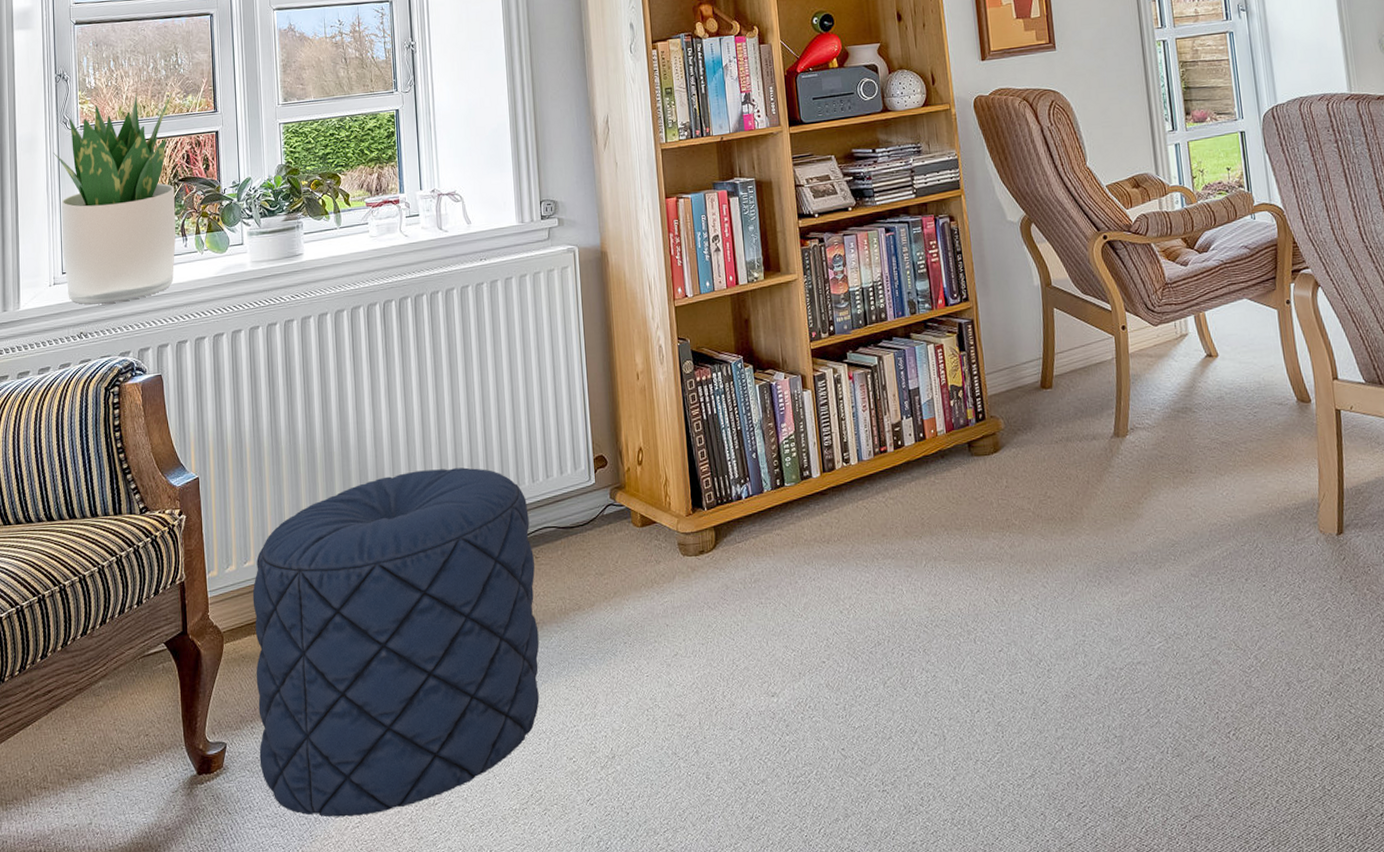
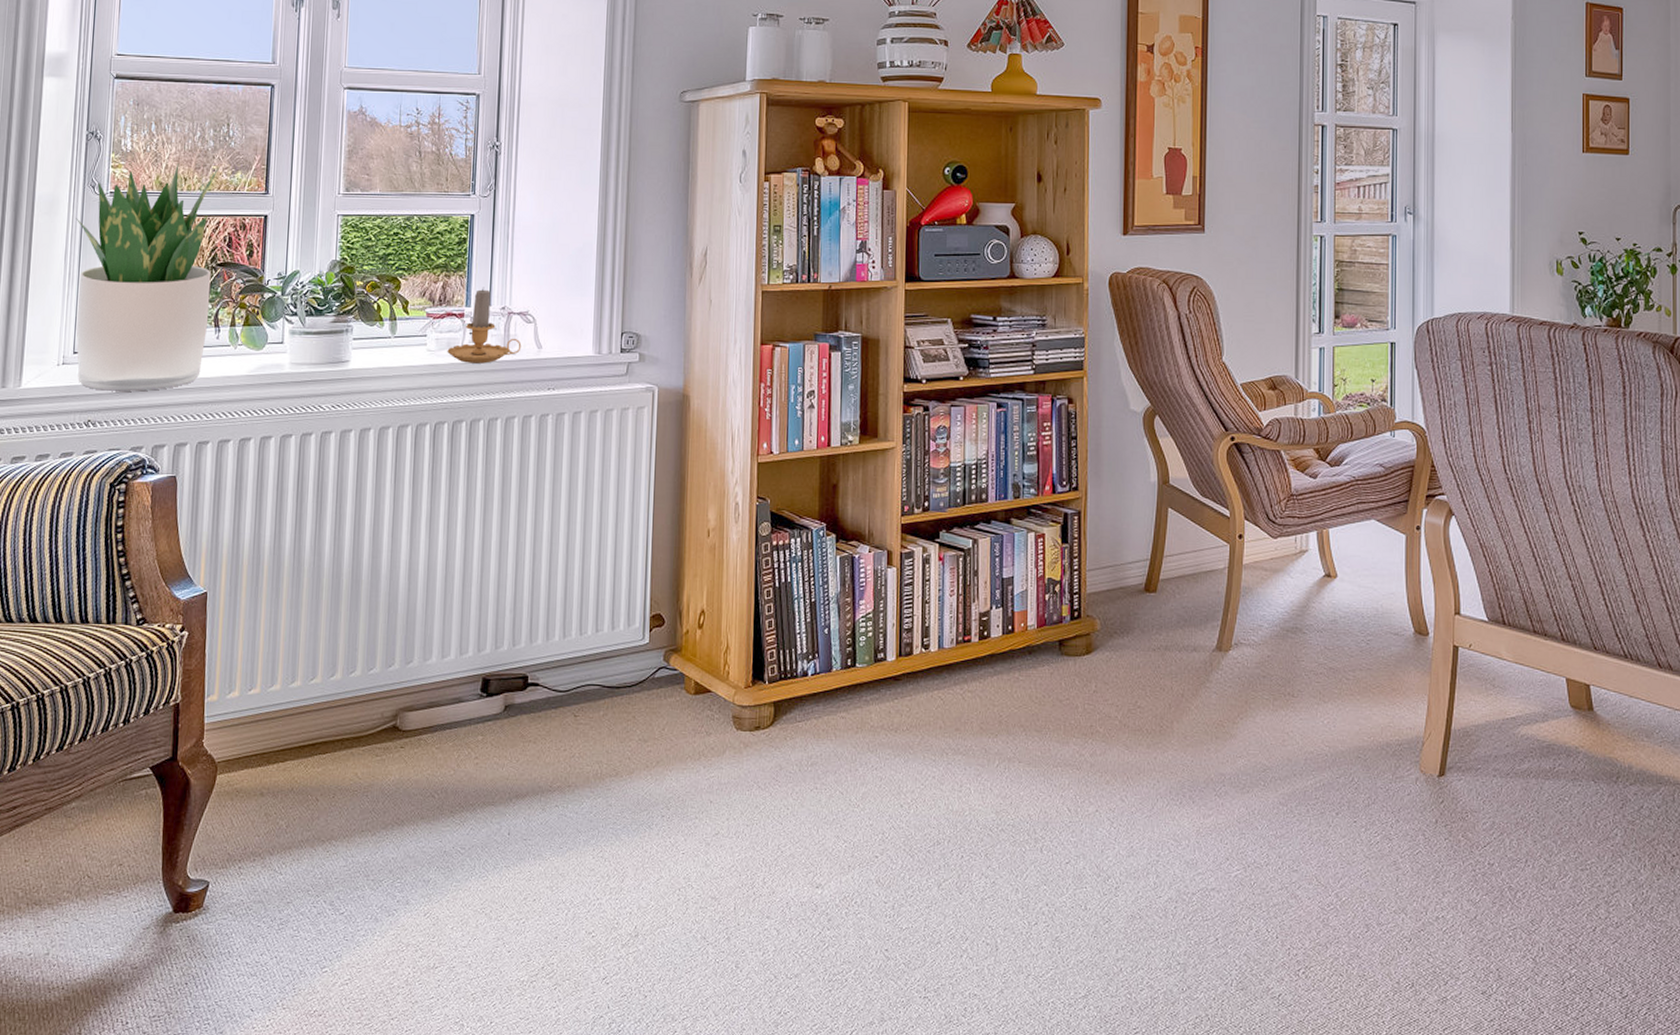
pouf: present [252,467,539,817] -> none [244,609,573,973]
candle: none [387,173,453,245] -> present [447,287,522,364]

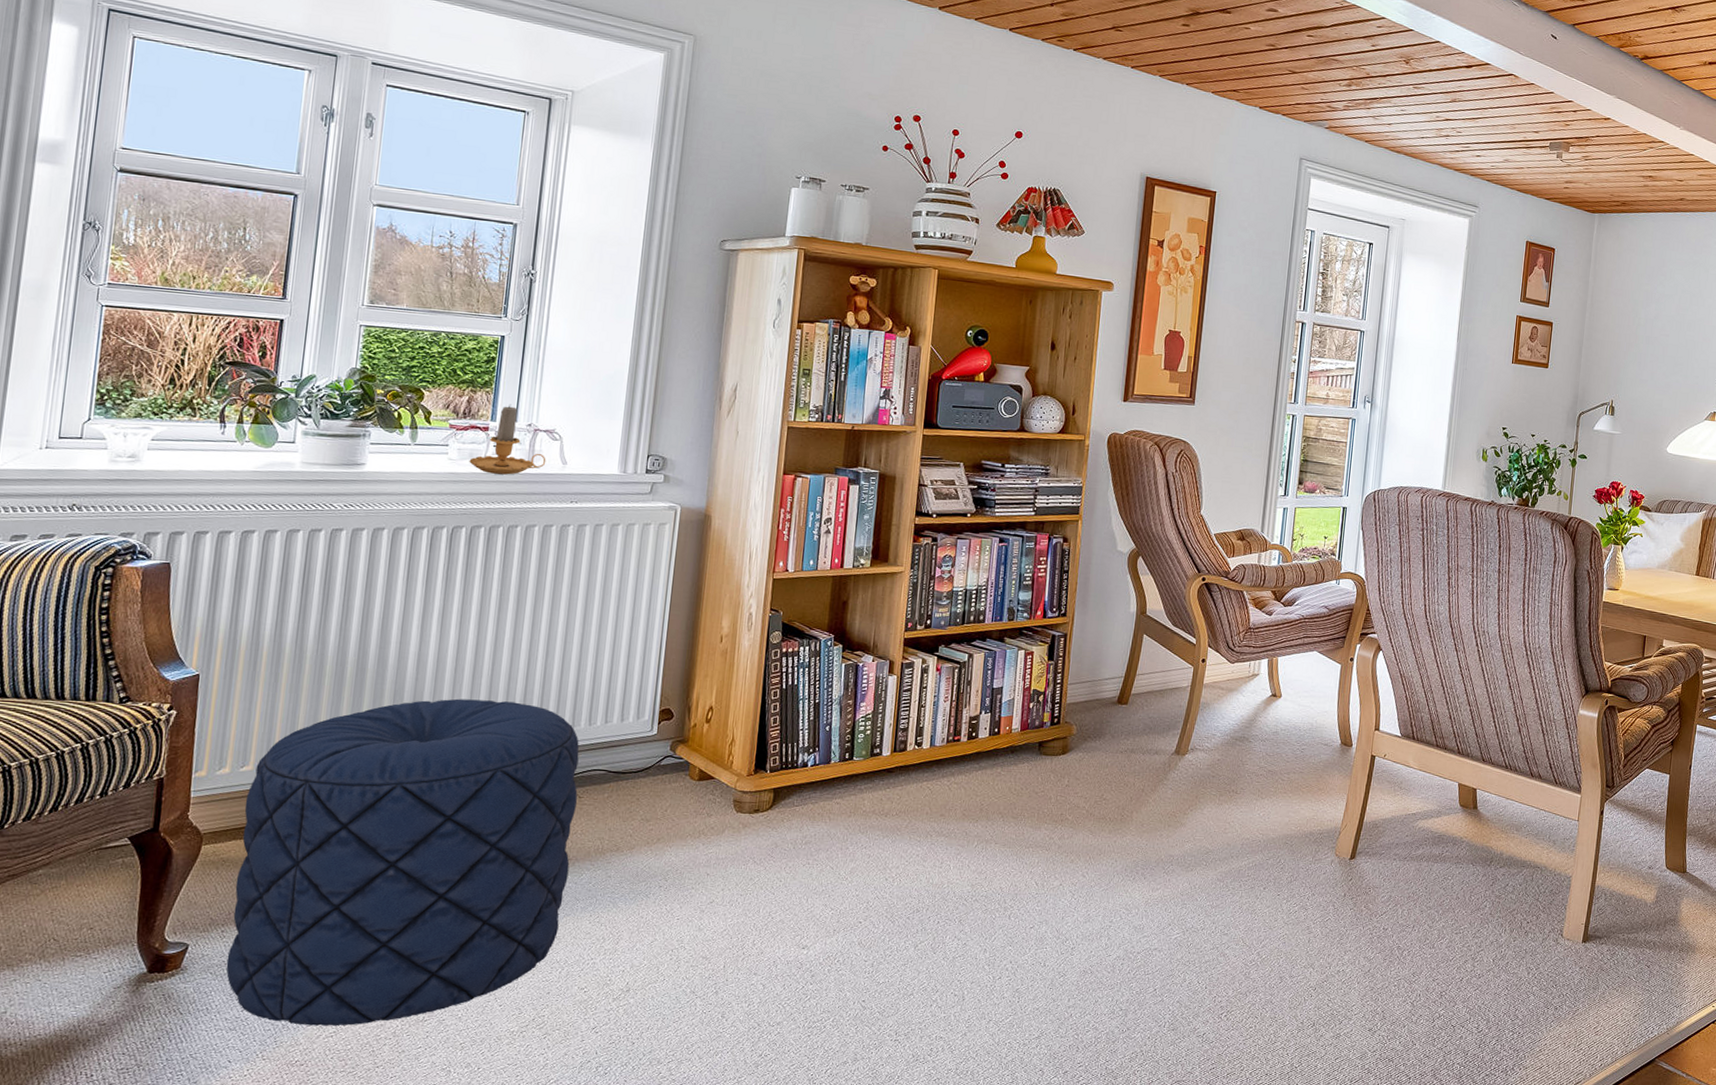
planter: present [76,163,219,392] -> none [62,261,232,480]
pouf: none [244,609,573,973] -> present [226,698,579,1026]

